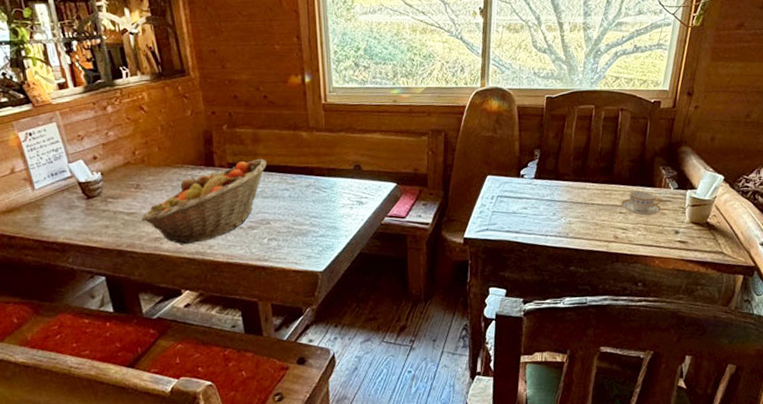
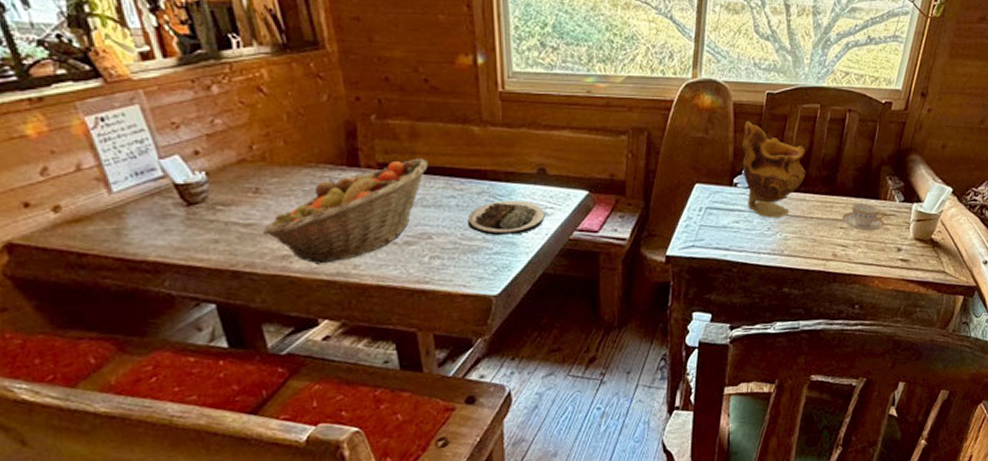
plate: none [298,191,361,221] -> present [468,200,545,235]
vase: none [526,121,585,205] -> present [741,120,806,218]

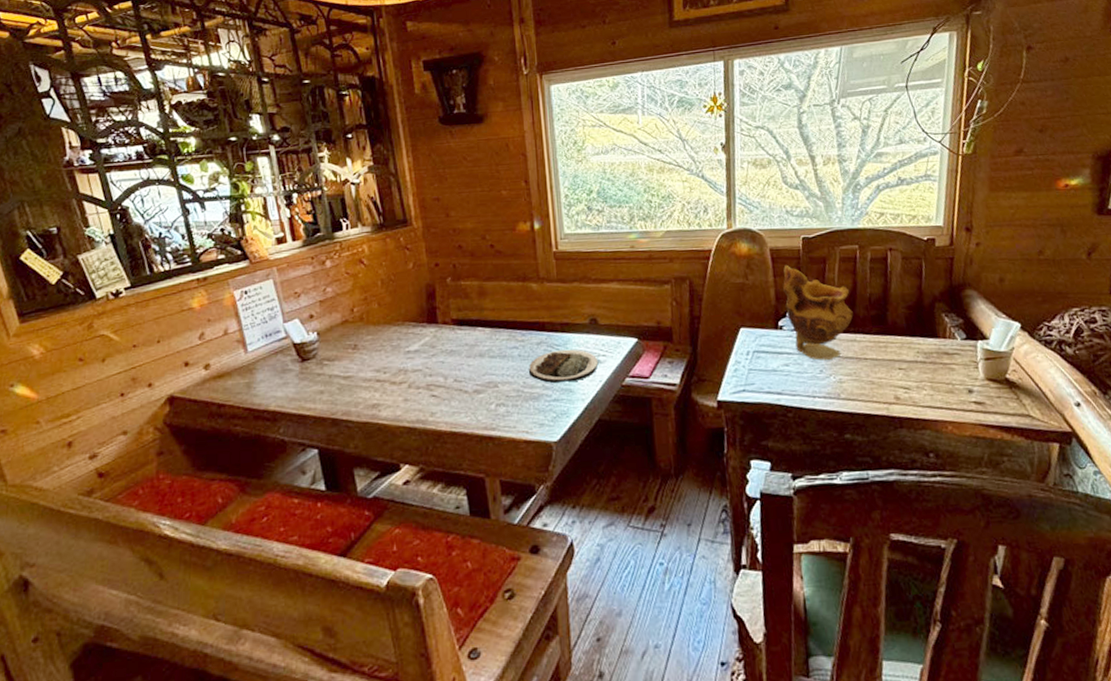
fruit basket: present [263,158,428,264] -> none [358,313,494,412]
teacup: present [842,203,885,231] -> none [899,342,949,372]

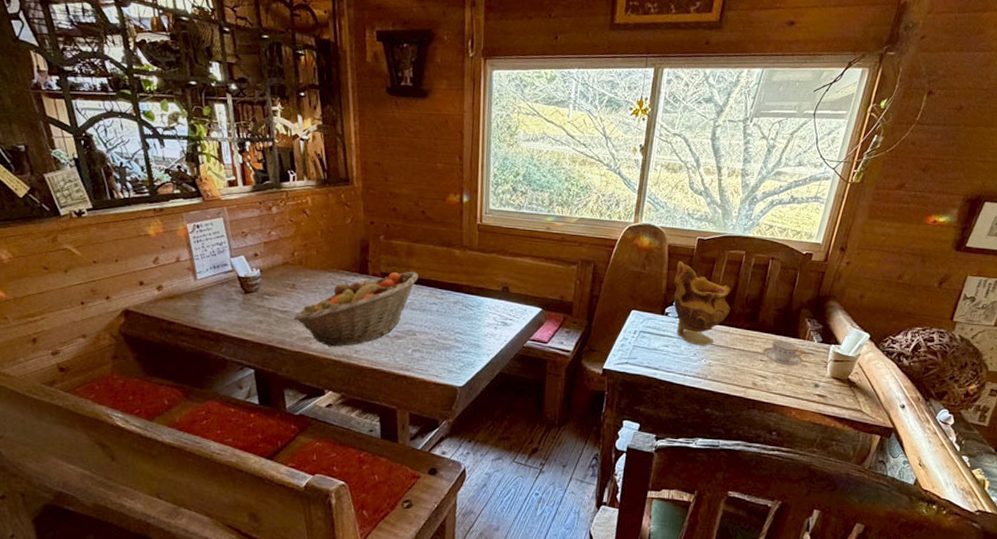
fruit basket: none [358,313,494,412] -> present [294,271,419,347]
plate: present [529,349,599,383] -> none [444,310,506,338]
teacup: none [899,342,949,372] -> present [763,340,804,366]

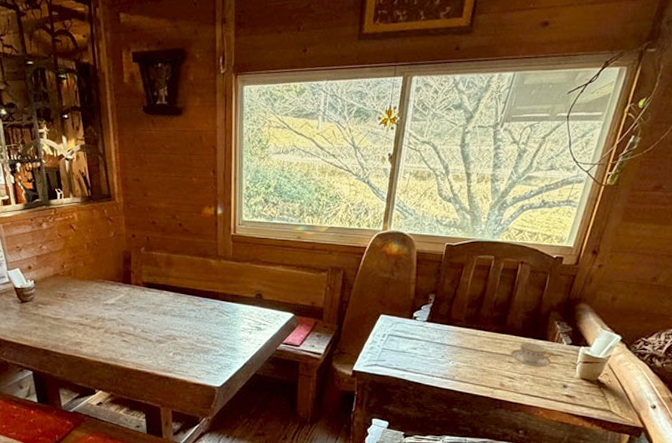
fruit basket: present [294,271,419,347] -> none [65,280,177,351]
vase: present [673,260,731,346] -> none [421,266,479,348]

